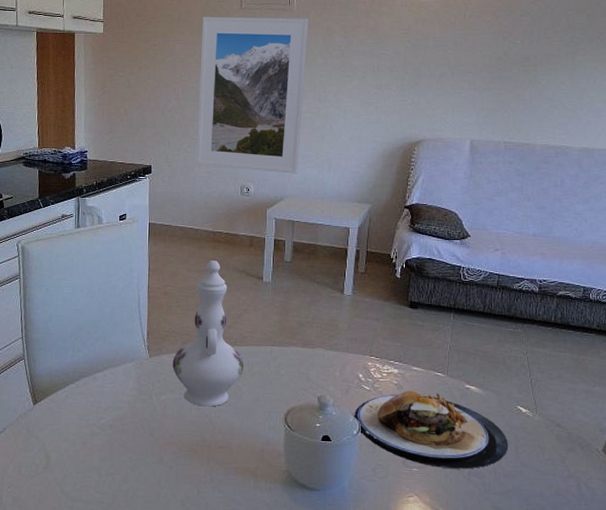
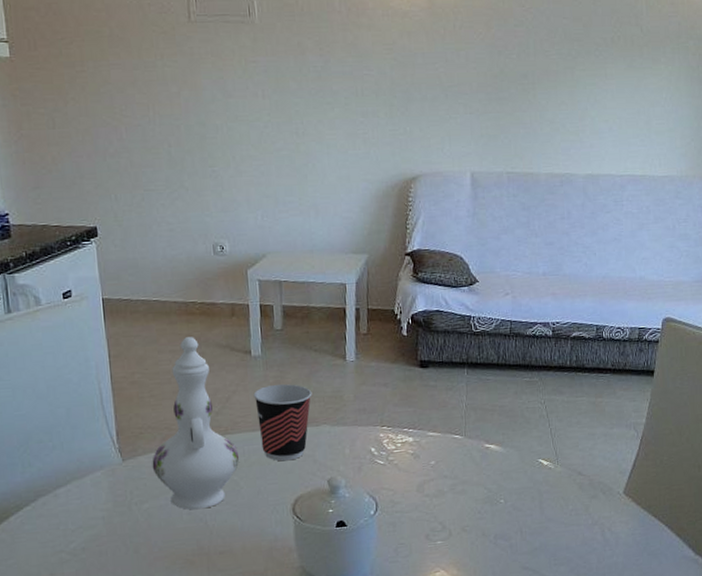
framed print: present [195,16,309,174] -> none [141,32,280,225]
cup: none [261,308,311,376] -> present [253,384,312,461]
plate: present [354,391,509,469] -> none [369,456,533,537]

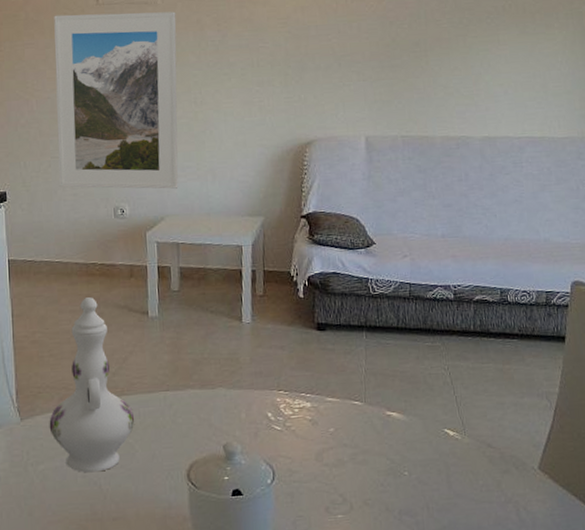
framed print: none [141,32,280,225] -> present [54,11,178,189]
cup: present [253,384,312,461] -> none [150,345,208,425]

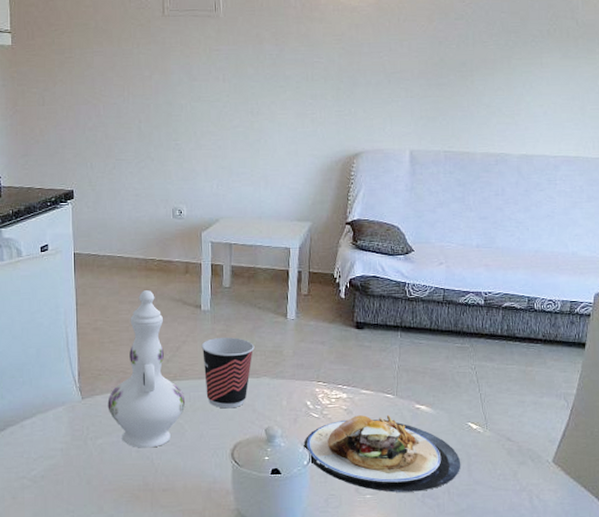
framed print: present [54,11,178,189] -> none [121,24,237,193]
cup: none [150,345,208,425] -> present [201,337,255,409]
plate: none [266,423,440,511] -> present [304,414,461,493]

